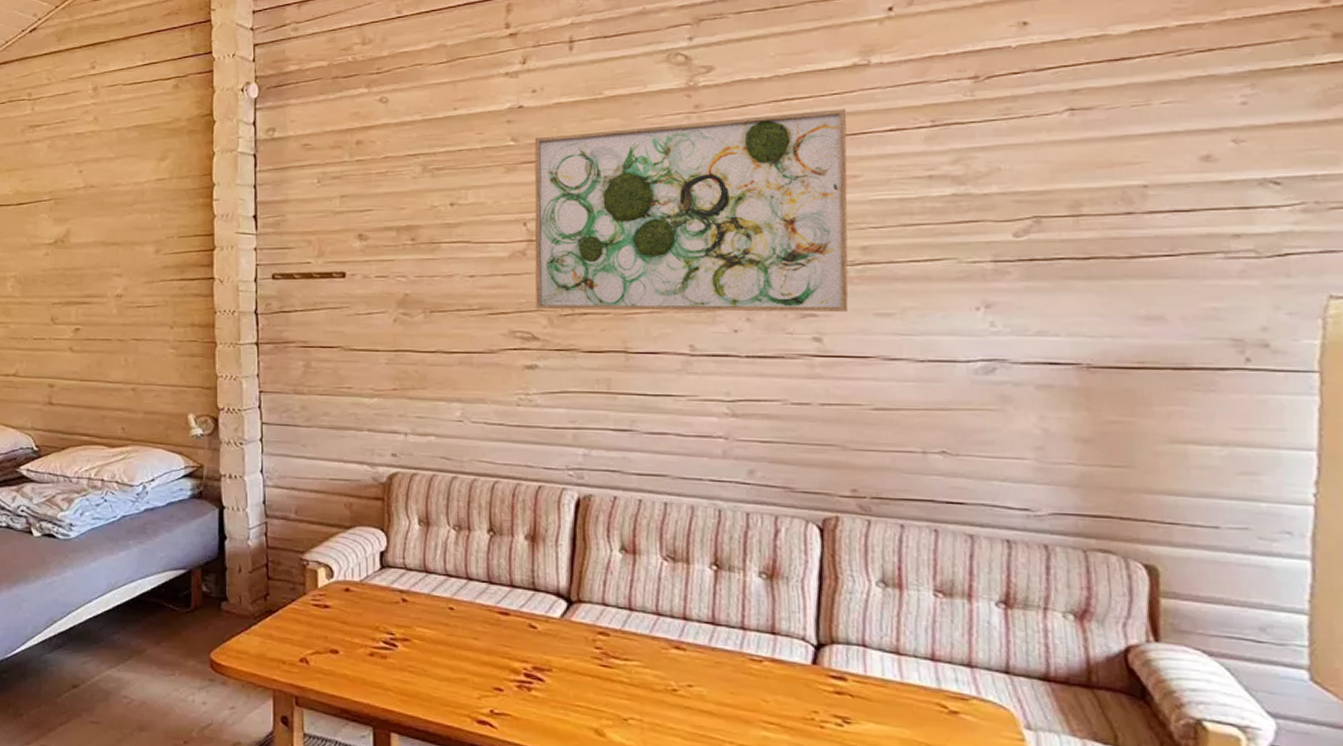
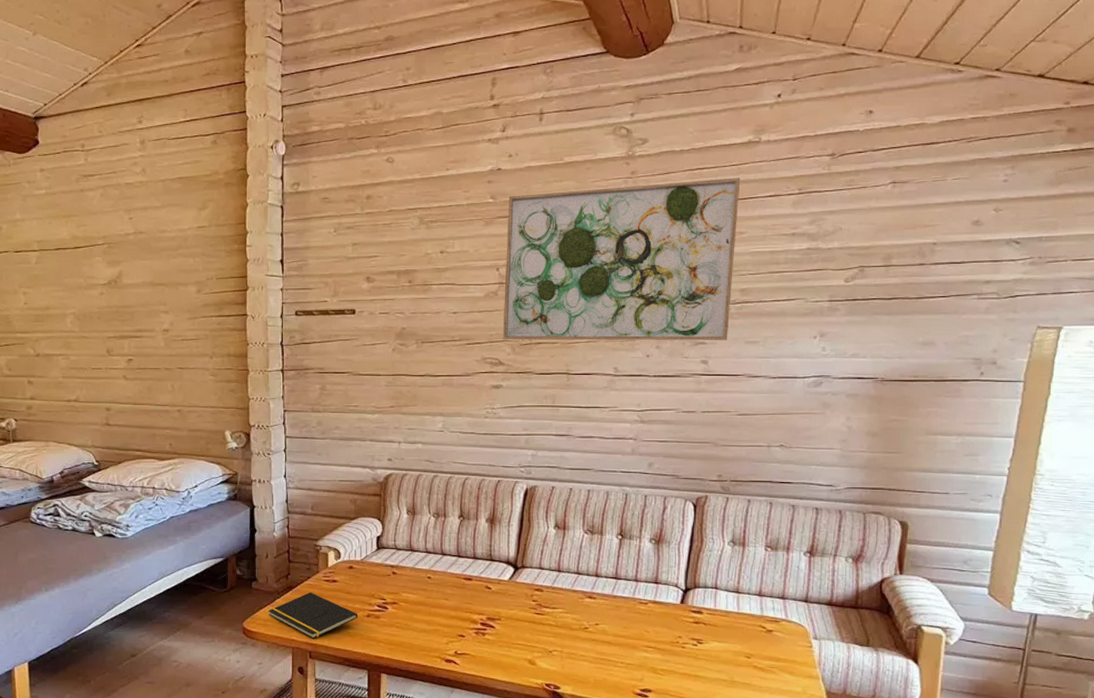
notepad: none [242,619,359,680] -> present [268,592,358,639]

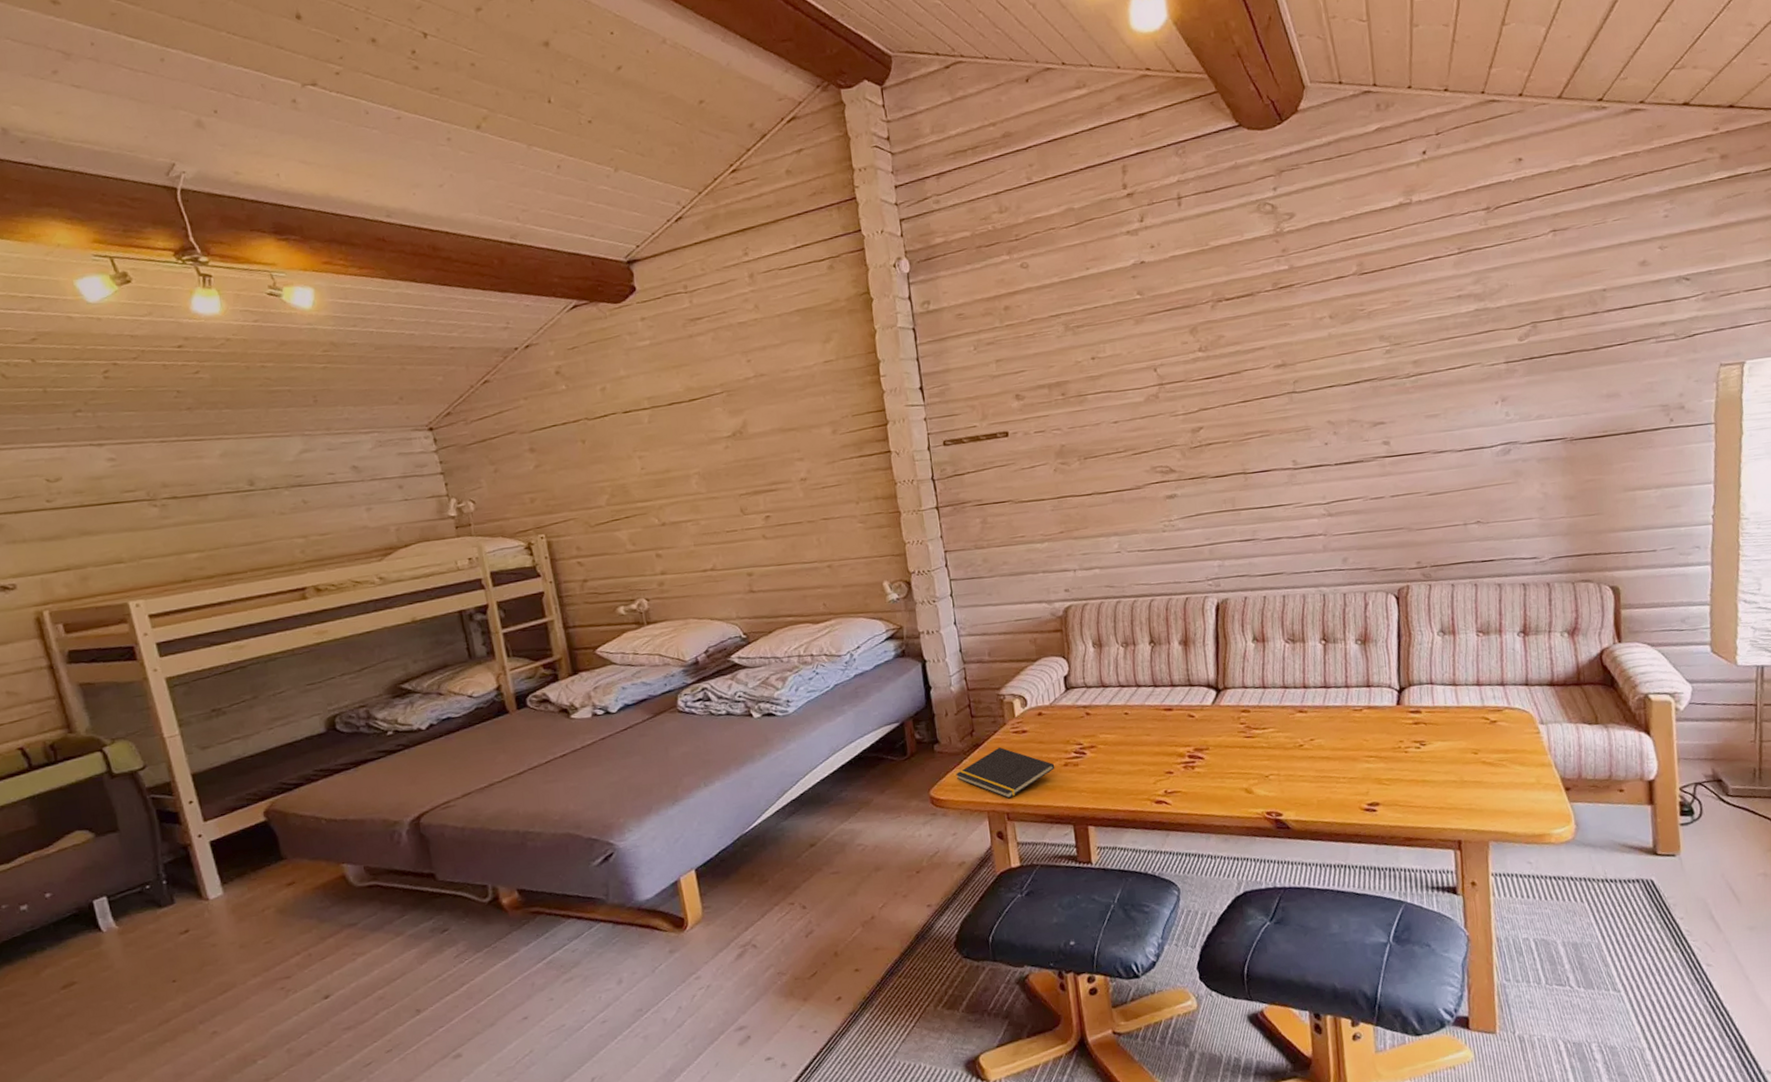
wall art: present [502,177,741,340] -> none [1156,243,1407,445]

